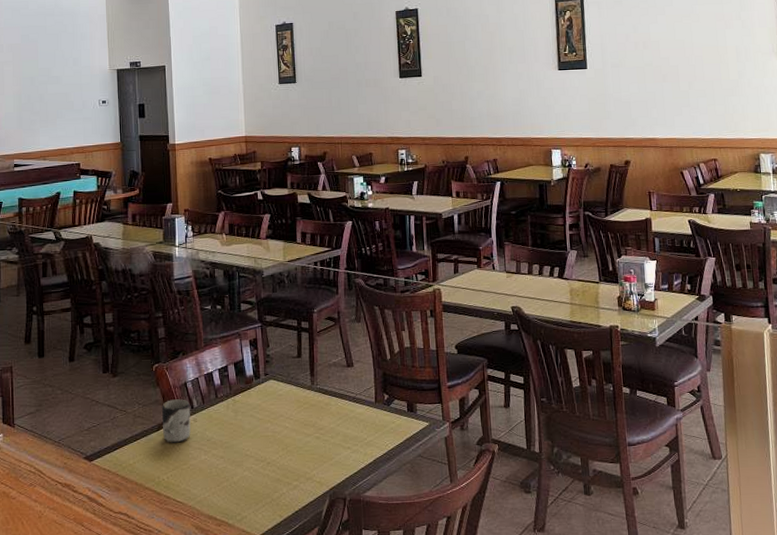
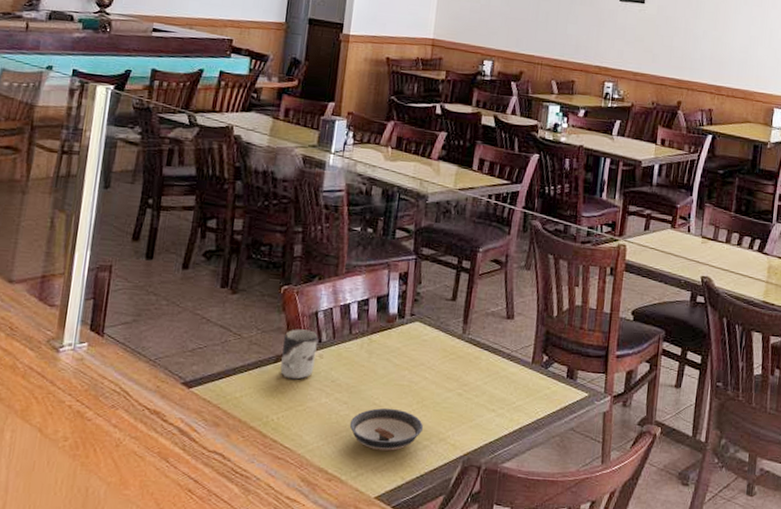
saucer: none [228,457,292,495] -> present [349,407,424,452]

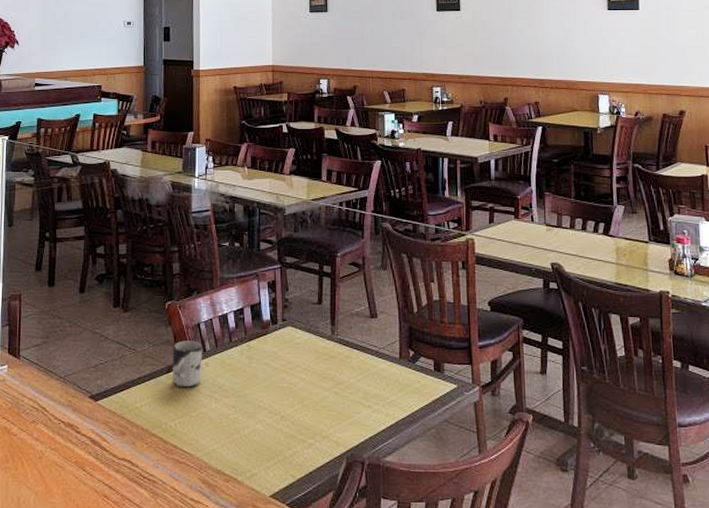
saucer: present [349,407,424,452] -> none [239,409,307,451]

